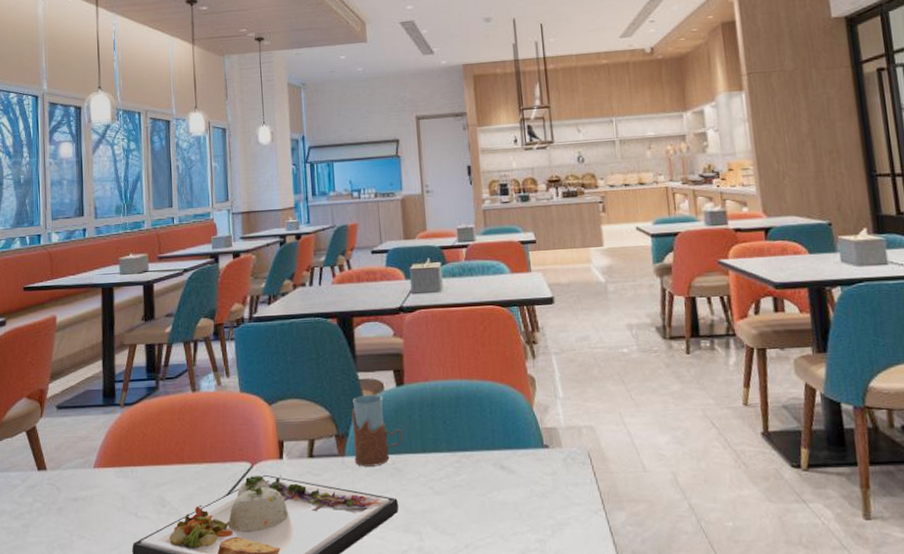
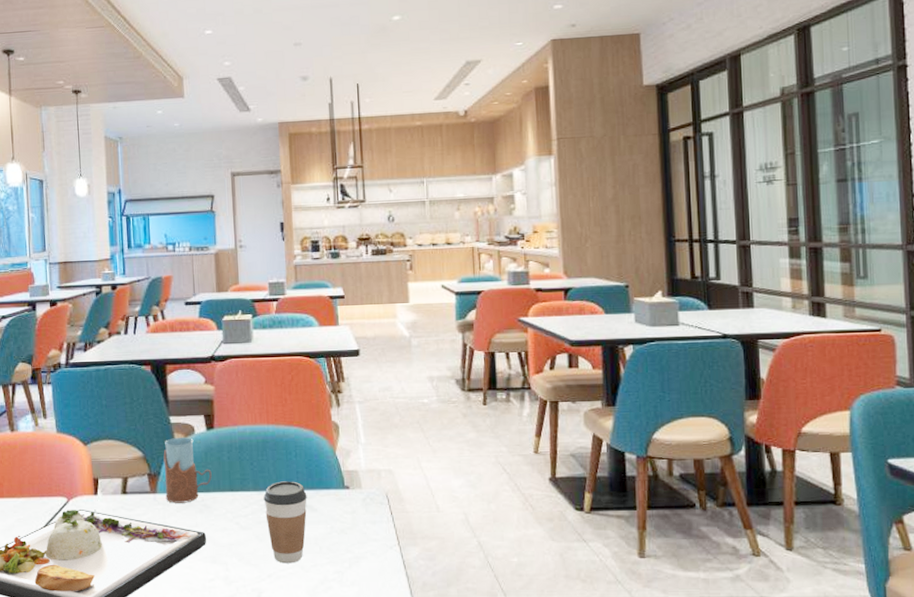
coffee cup: none [458,440,505,532] -> present [263,481,307,564]

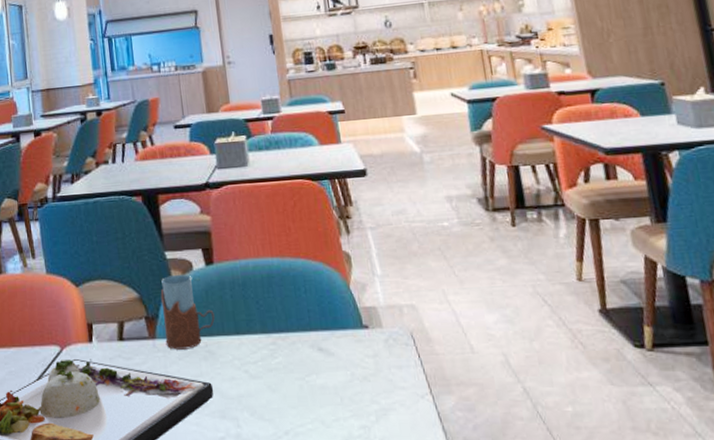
coffee cup: present [263,481,307,564] -> none [273,321,324,418]

